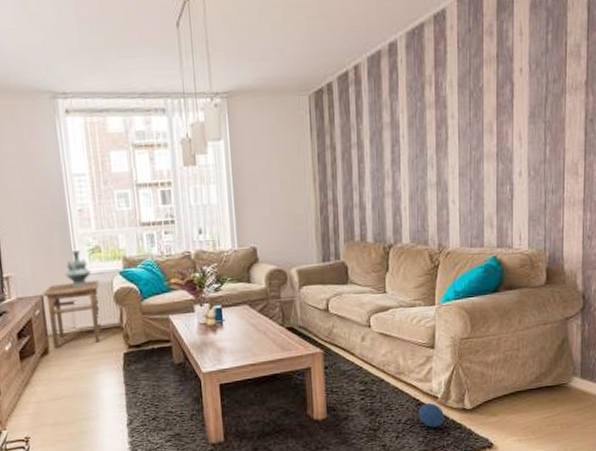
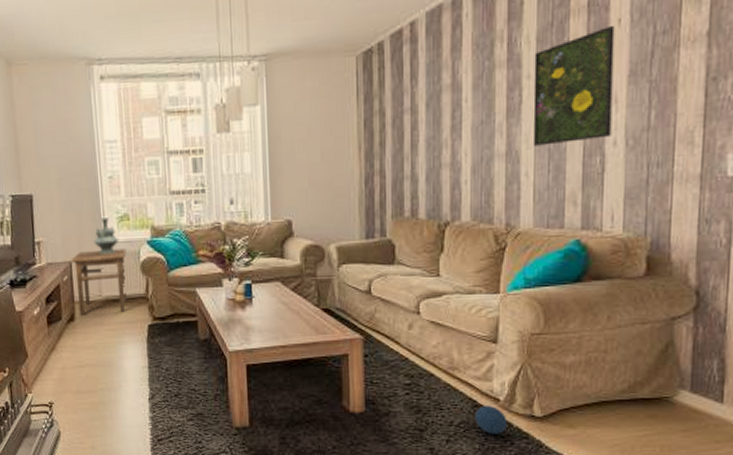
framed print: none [456,73,518,177] -> present [532,25,615,146]

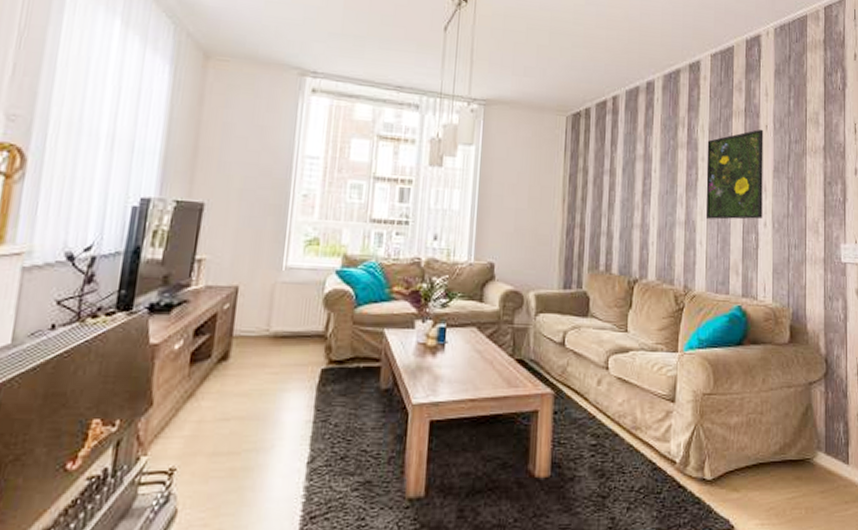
side table: present [71,248,127,316] -> none [236,276,310,354]
decorative urn: present [93,216,119,255] -> none [271,237,302,282]
ball: present [475,406,507,434] -> none [654,469,682,500]

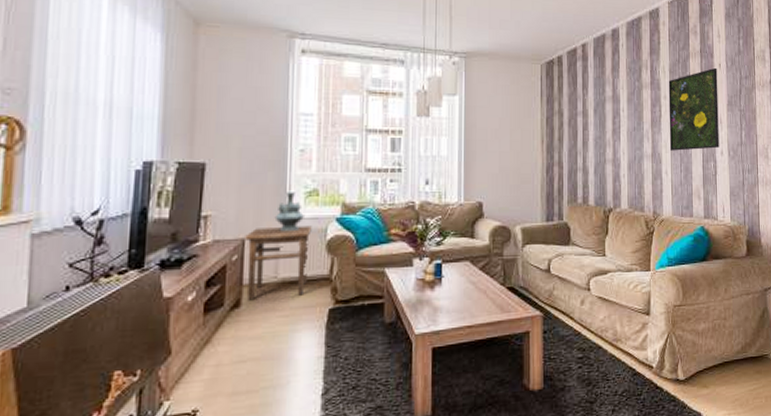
side table: none [236,276,310,354] -> present [245,225,312,301]
decorative urn: none [271,237,302,282] -> present [274,190,304,232]

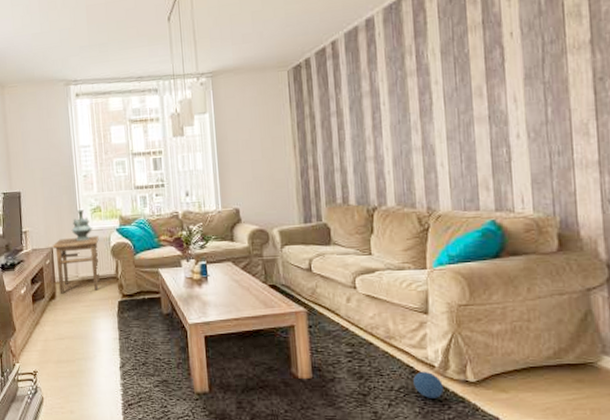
ball: none [635,373,659,400] -> present [413,372,443,398]
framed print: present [668,67,719,151] -> none [440,37,514,140]

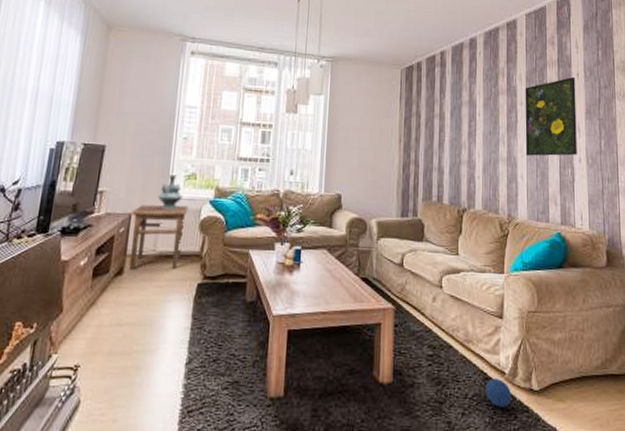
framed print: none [440,37,514,140] -> present [525,76,577,156]

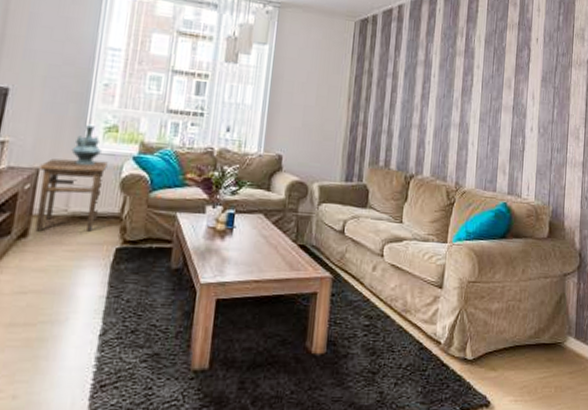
ball: present [486,379,511,407] -> none [420,349,445,377]
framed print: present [525,76,577,156] -> none [478,41,534,124]

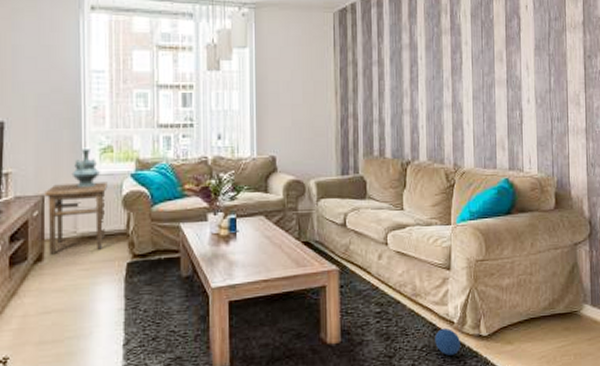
ball: none [420,349,445,377] -> present [435,329,460,355]

